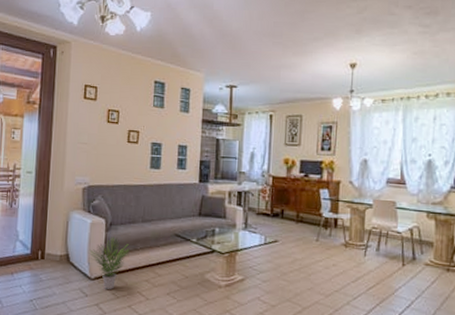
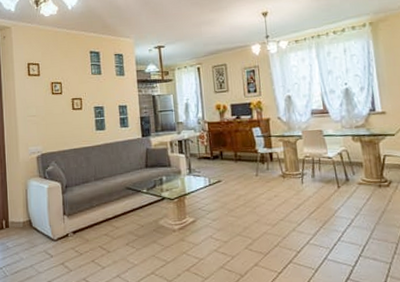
potted plant: present [89,237,130,289] -> none [49,198,87,248]

